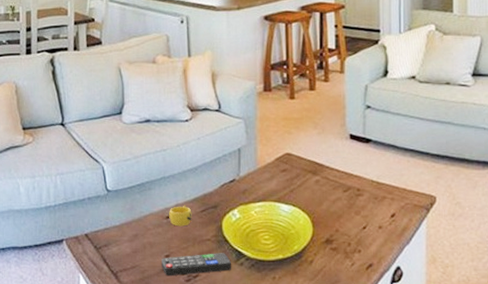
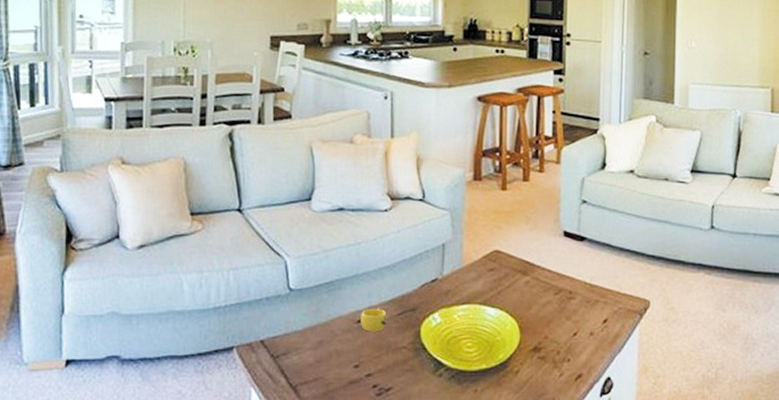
remote control: present [161,253,232,276] -> none [349,362,430,390]

